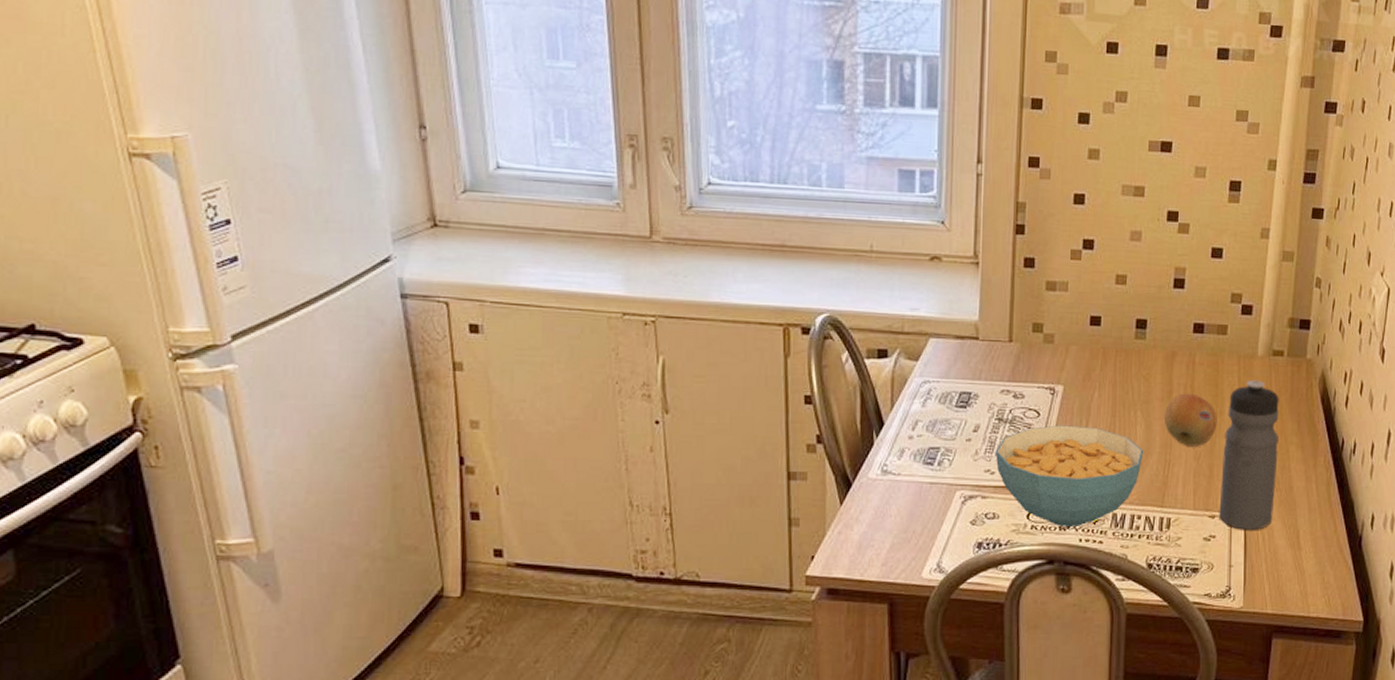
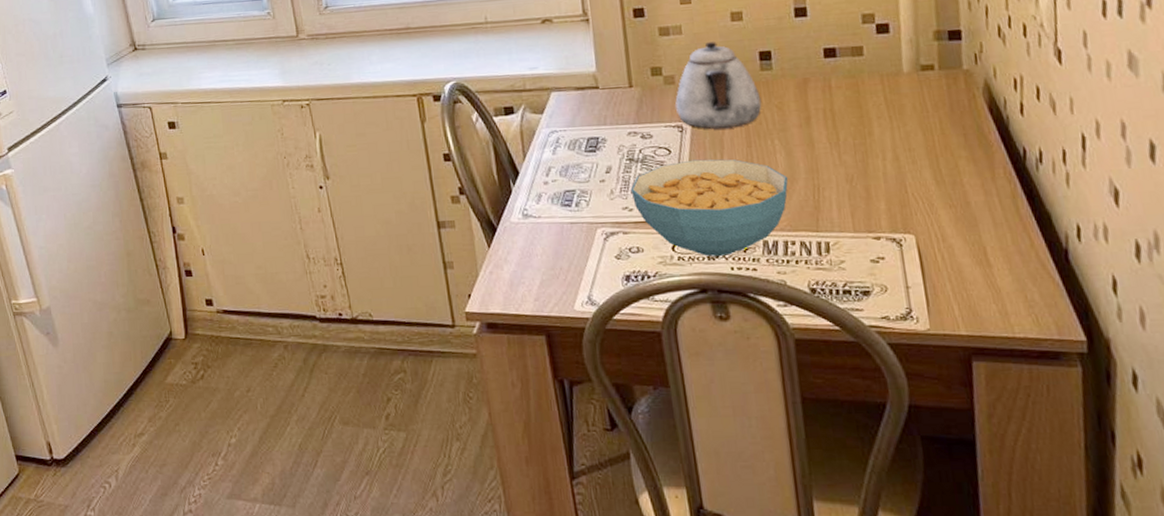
teapot: none [1051,303,1131,394] -> present [675,42,762,129]
fruit: present [1165,393,1217,446] -> none [805,117,868,170]
water bottle: present [1219,379,1279,530] -> none [877,96,951,250]

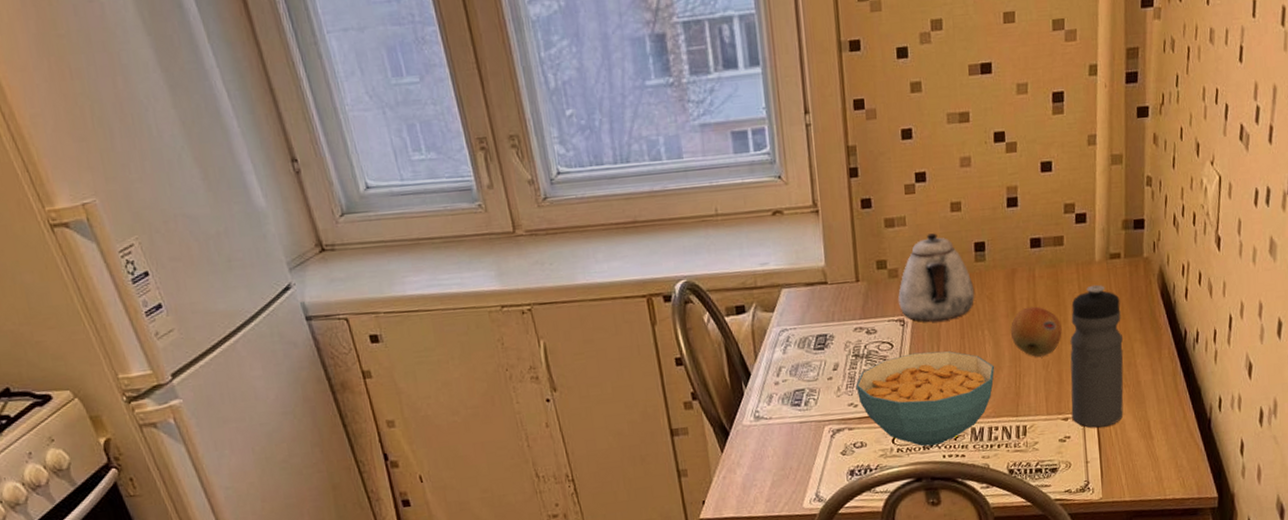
fruit: none [805,117,868,170] -> present [1011,306,1062,357]
water bottle: none [877,96,951,250] -> present [1070,284,1124,428]

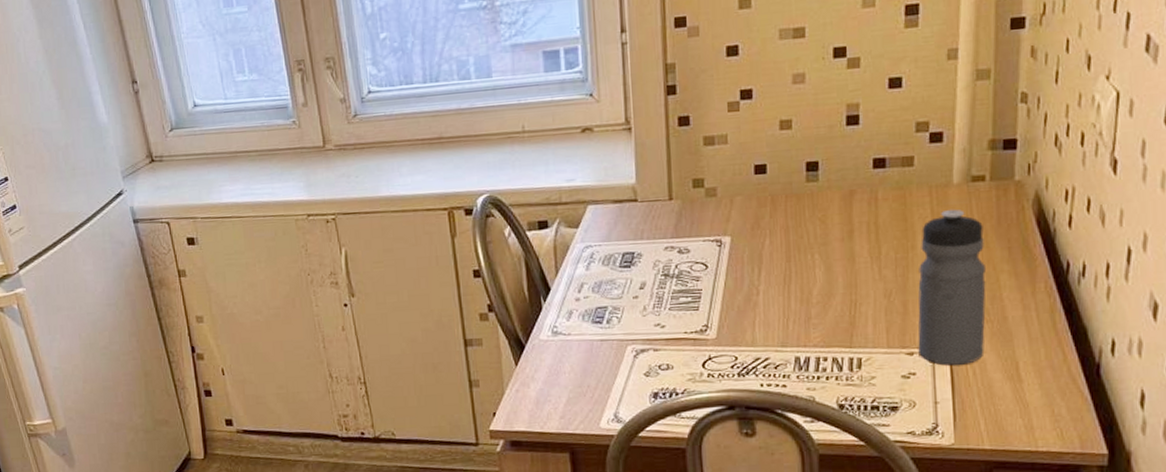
cereal bowl: present [856,351,995,447] -> none [664,274,826,373]
teapot: present [898,233,975,322] -> none [716,152,805,243]
fruit: present [1011,306,1062,357] -> none [846,230,909,285]

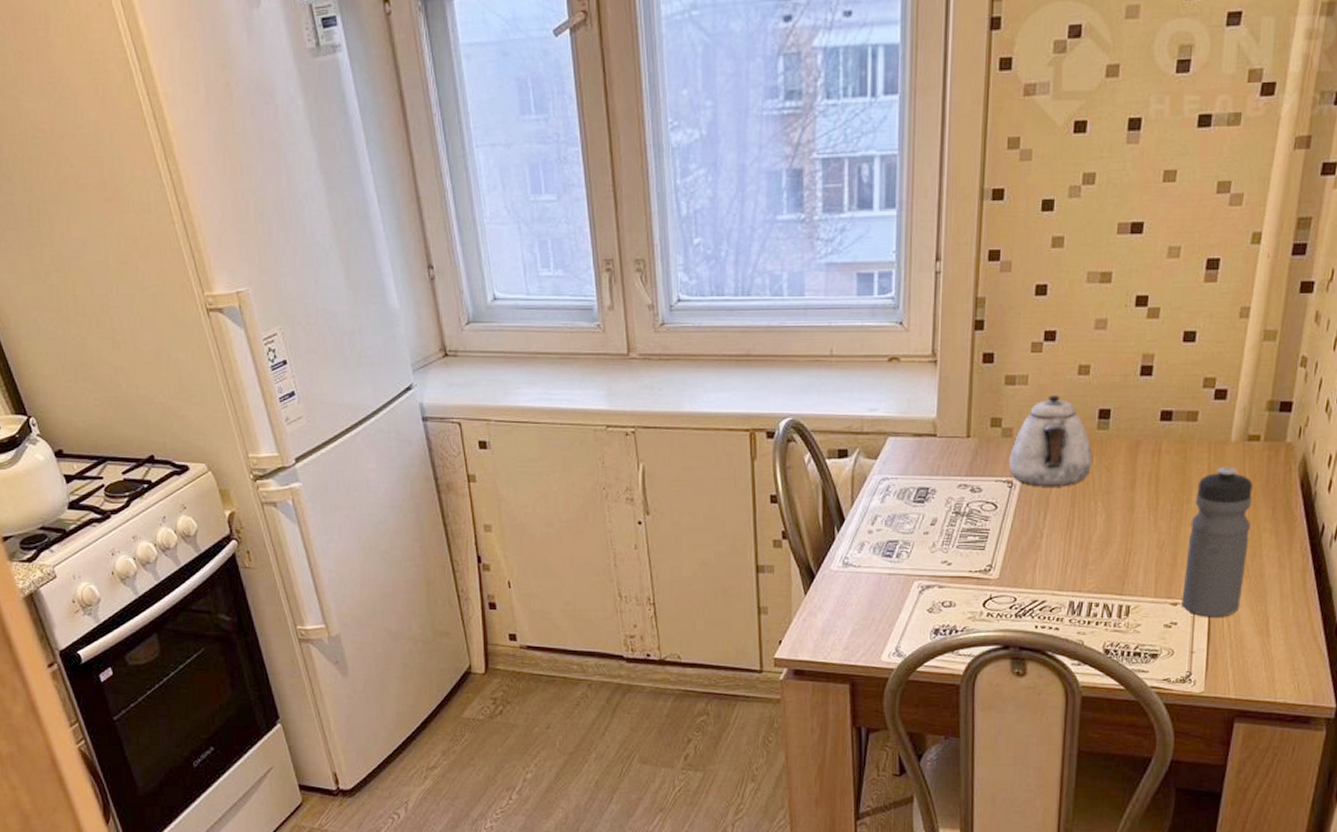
teapot: none [716,152,805,243] -> present [1009,395,1093,486]

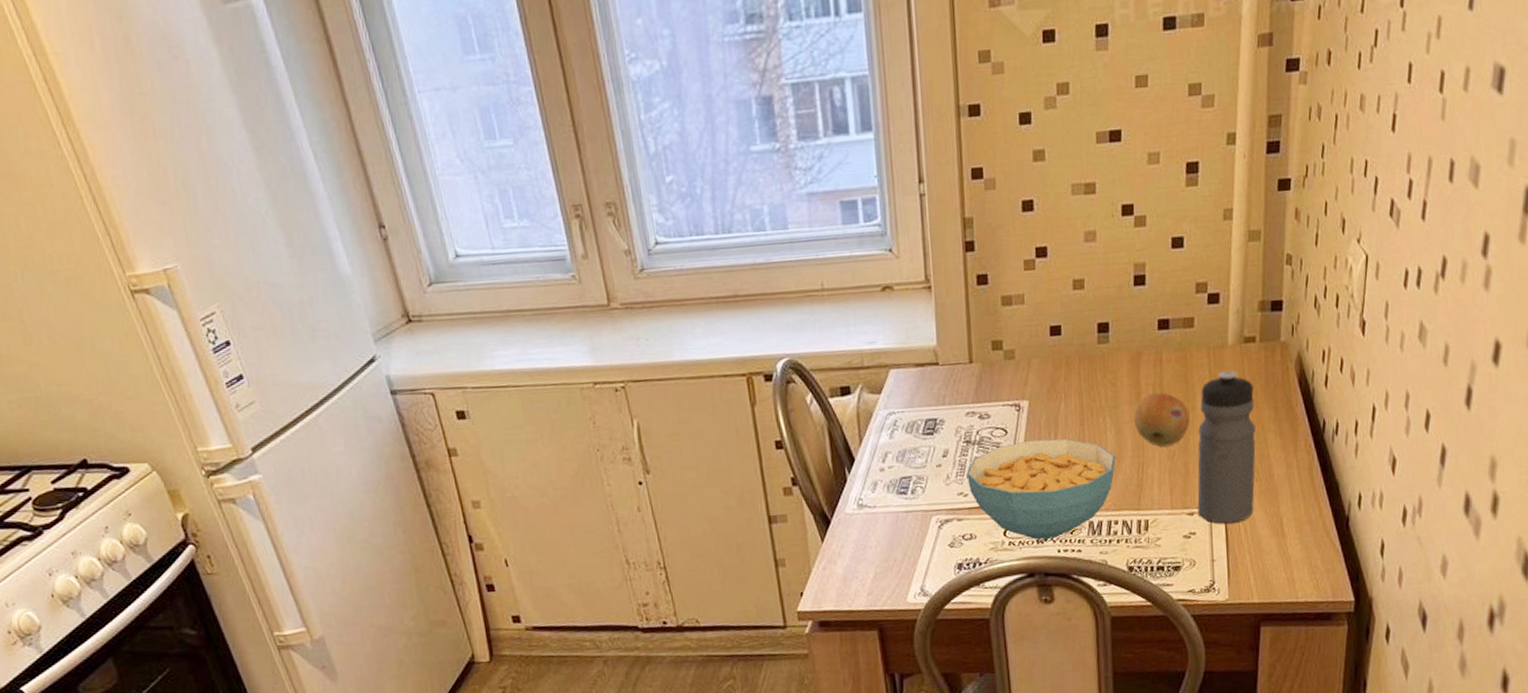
cereal bowl: none [952,517,1104,614] -> present [966,438,1116,540]
teapot: present [1009,395,1093,486] -> none [1014,312,1097,407]
fruit: none [1126,482,1184,535] -> present [1134,392,1190,447]

